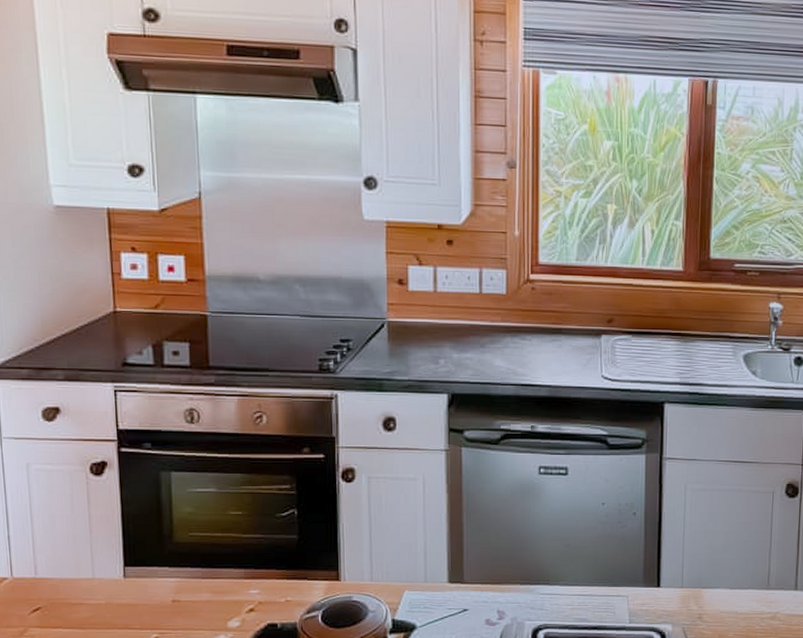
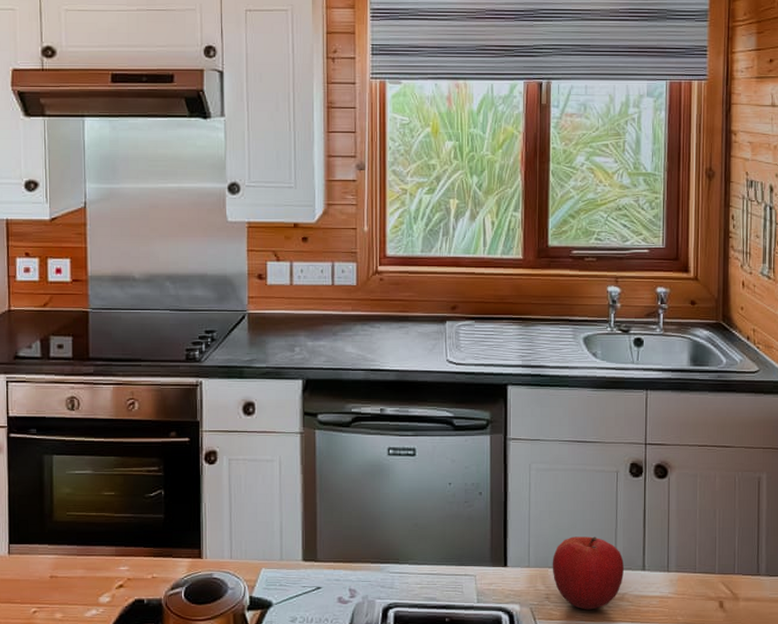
fruit: none [705,557,777,629] -> present [552,536,624,610]

